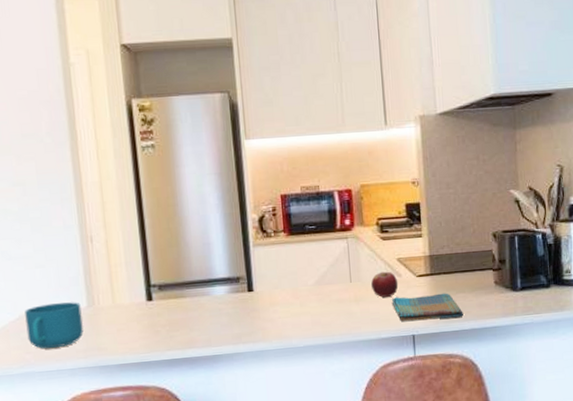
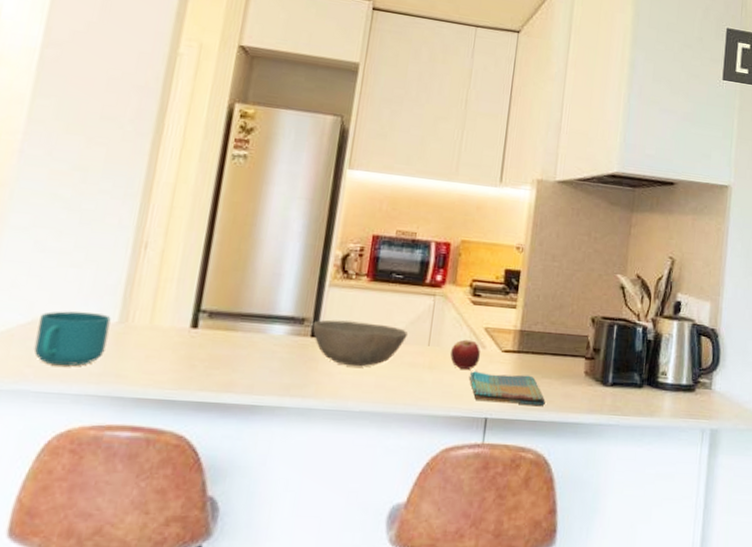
bowl: none [247,271,330,311] -> present [312,320,408,367]

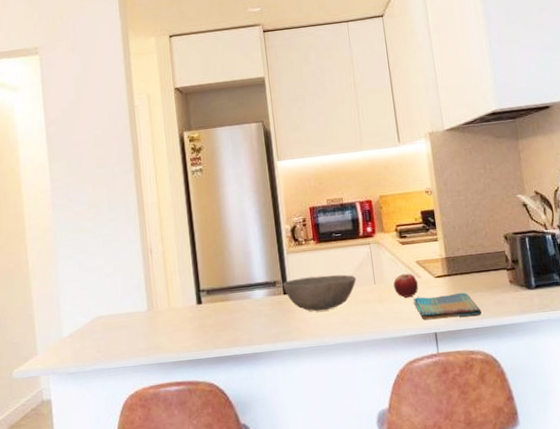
cup: present [34,311,111,366] -> none [96,306,144,348]

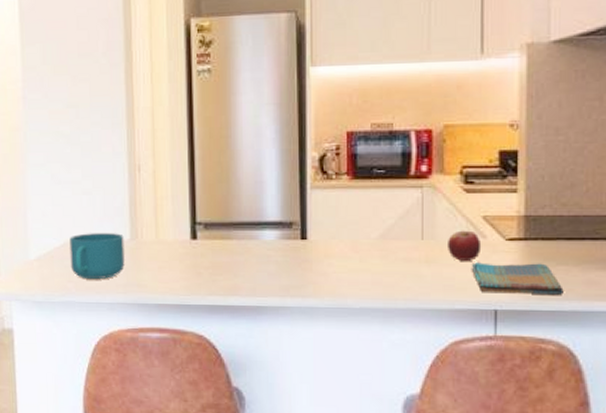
cup: none [96,306,144,348] -> present [69,233,125,280]
bowl: present [282,274,356,311] -> none [301,221,398,265]

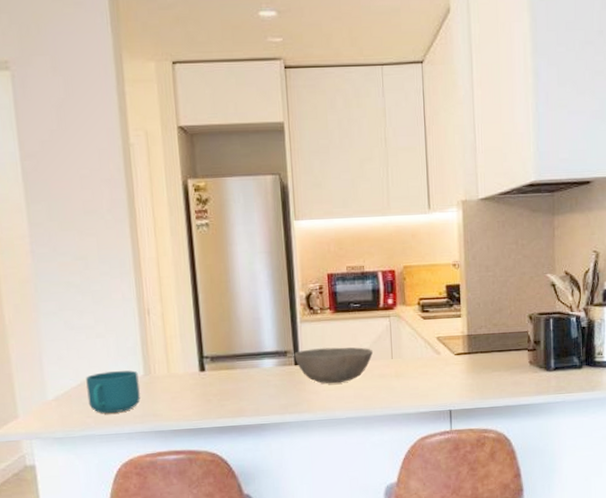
bowl: none [301,221,398,265] -> present [294,347,373,384]
fruit: present [448,230,482,261] -> none [412,349,437,374]
dish towel: present [471,262,564,295] -> none [430,371,498,397]

